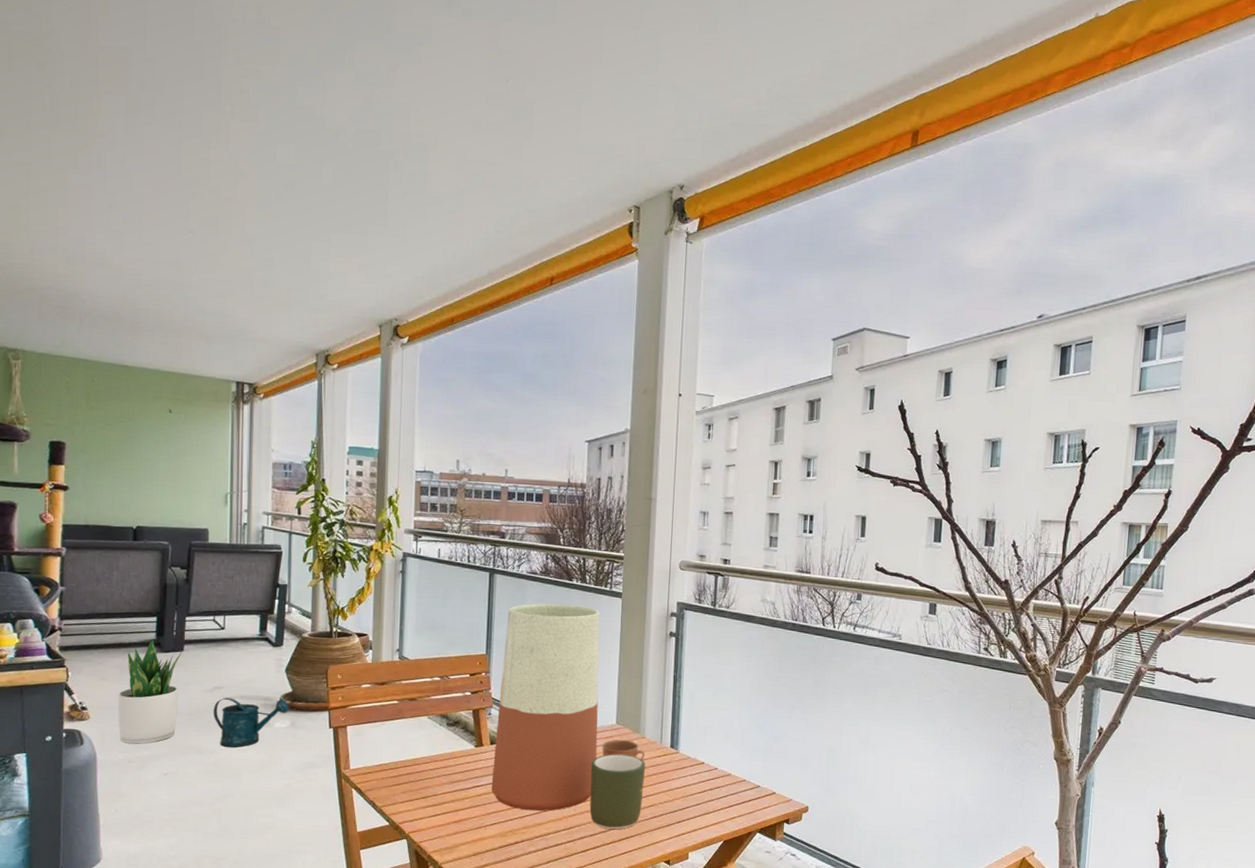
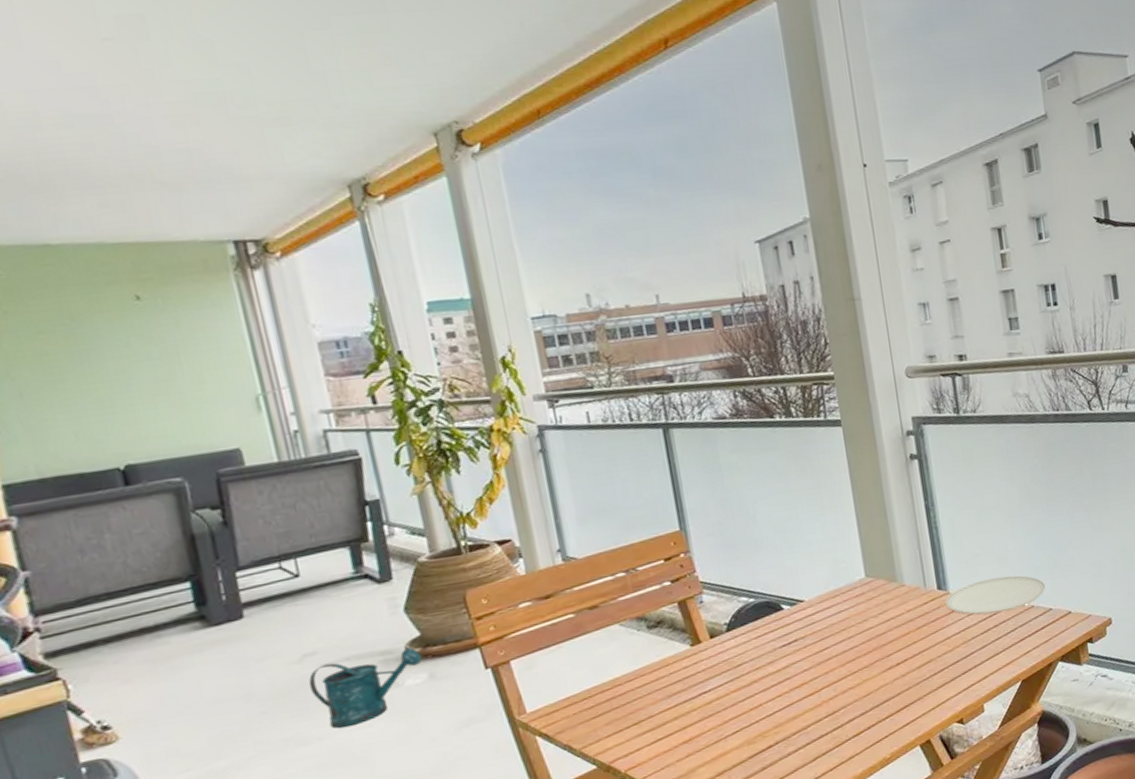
planter: present [118,640,183,744] -> none [155,614,259,759]
vase: present [491,603,601,811] -> none [697,445,852,707]
mug: present [589,753,645,830] -> none [843,609,918,703]
teacup: present [601,739,645,760] -> none [853,592,909,619]
plate: none [675,748,759,780] -> present [945,575,1046,615]

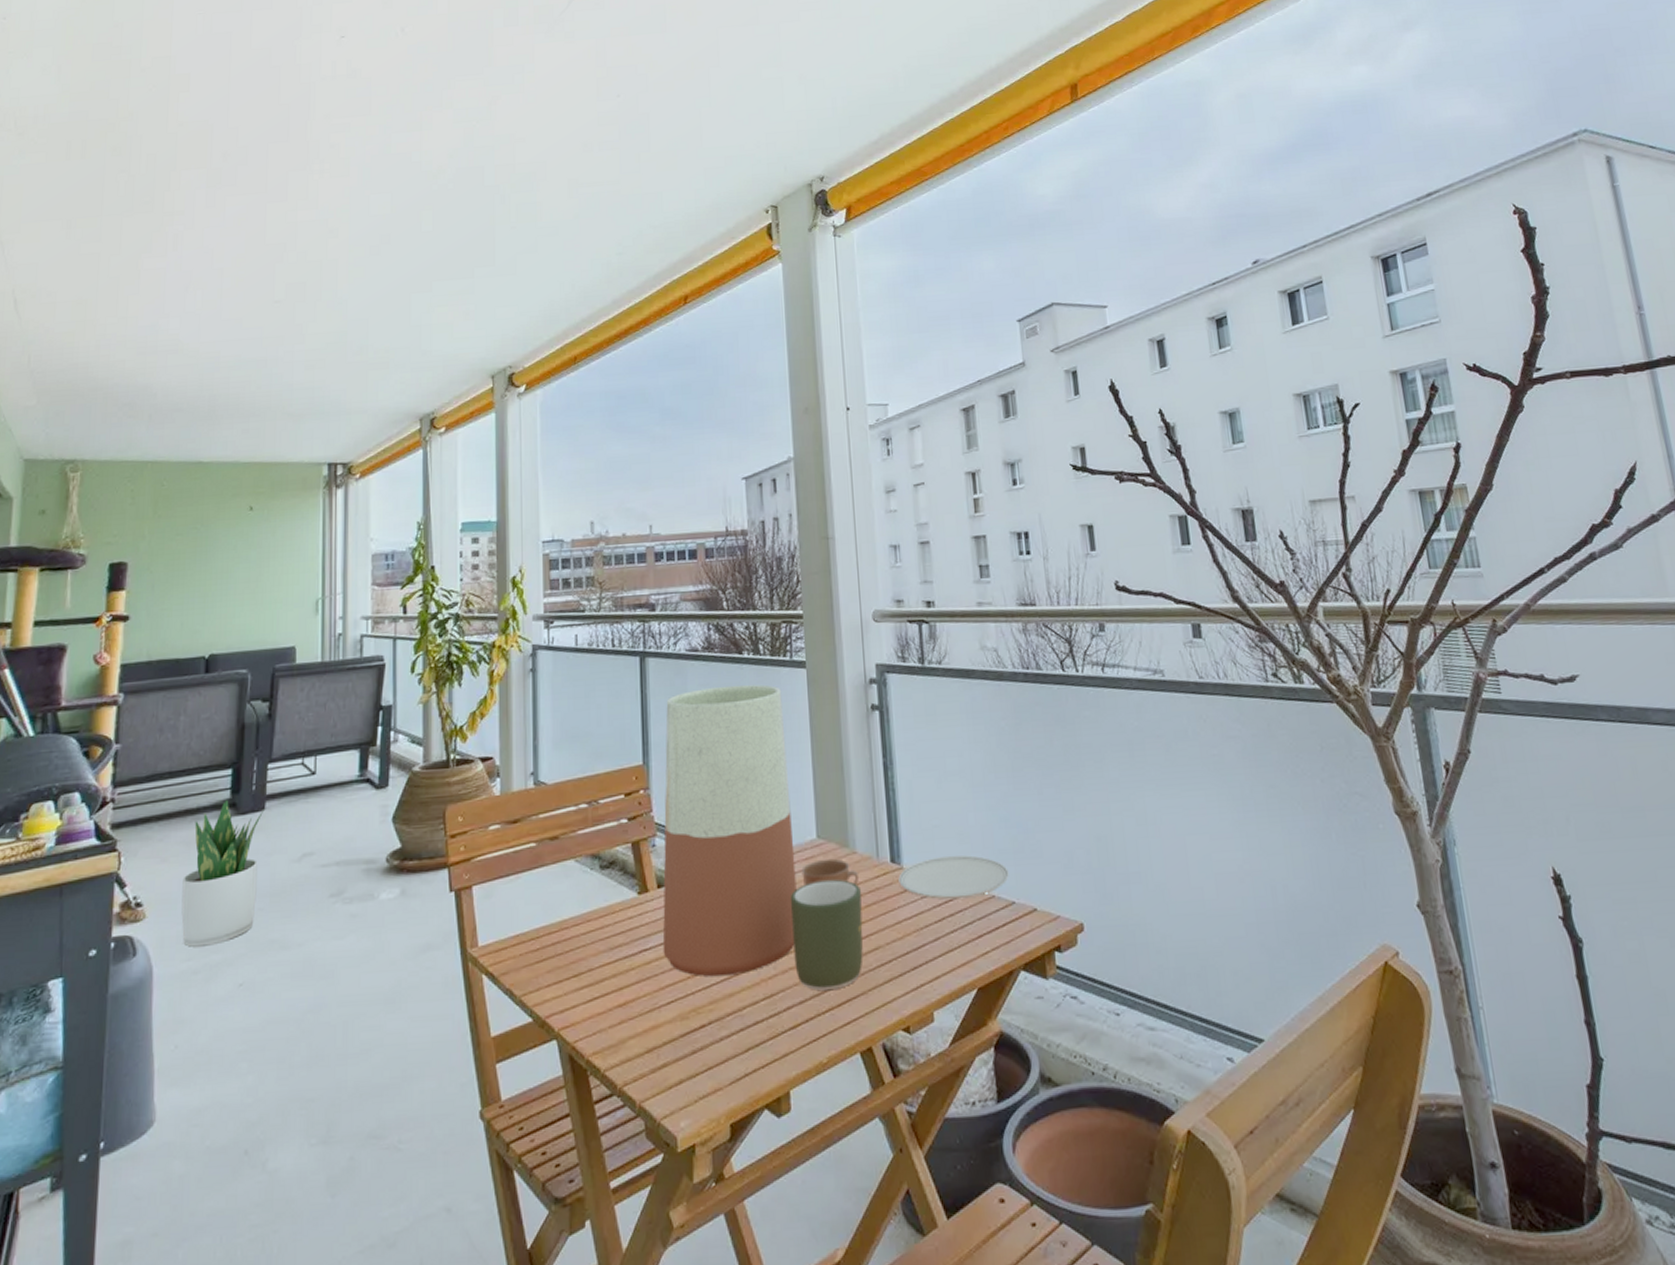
planter: none [155,614,259,759] -> present [181,800,265,947]
watering can: present [308,648,422,728] -> none [301,860,398,936]
vase: none [697,445,852,707] -> present [662,684,797,977]
mug: none [843,609,918,703] -> present [790,879,863,991]
teacup: none [853,592,909,619] -> present [801,858,859,886]

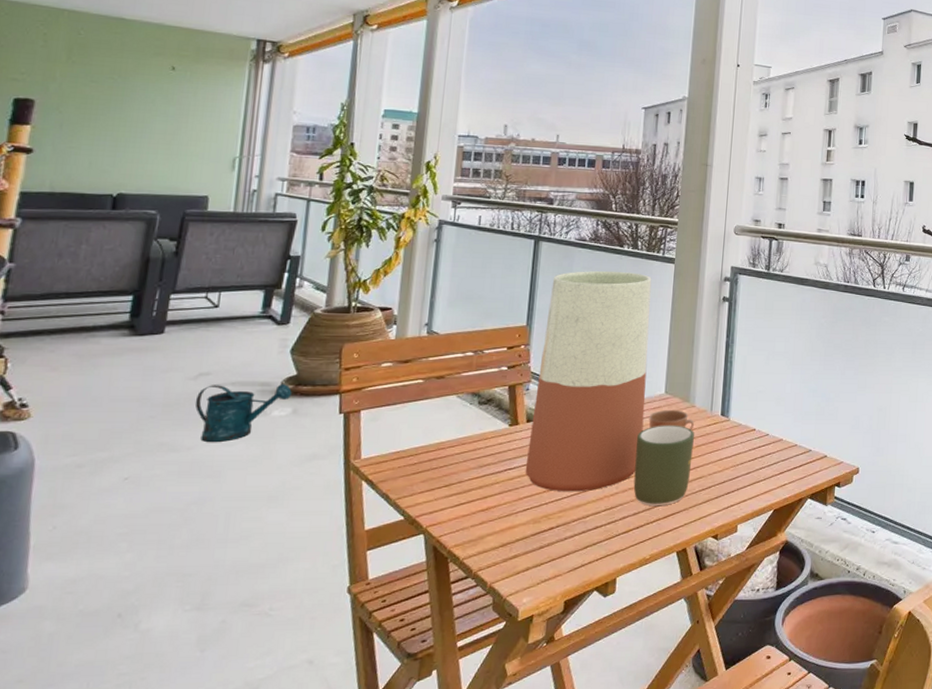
planter: present [181,800,265,947] -> none [68,322,164,445]
watering can: none [301,860,398,936] -> present [195,384,292,442]
plate: present [898,855,1009,900] -> none [725,413,810,446]

